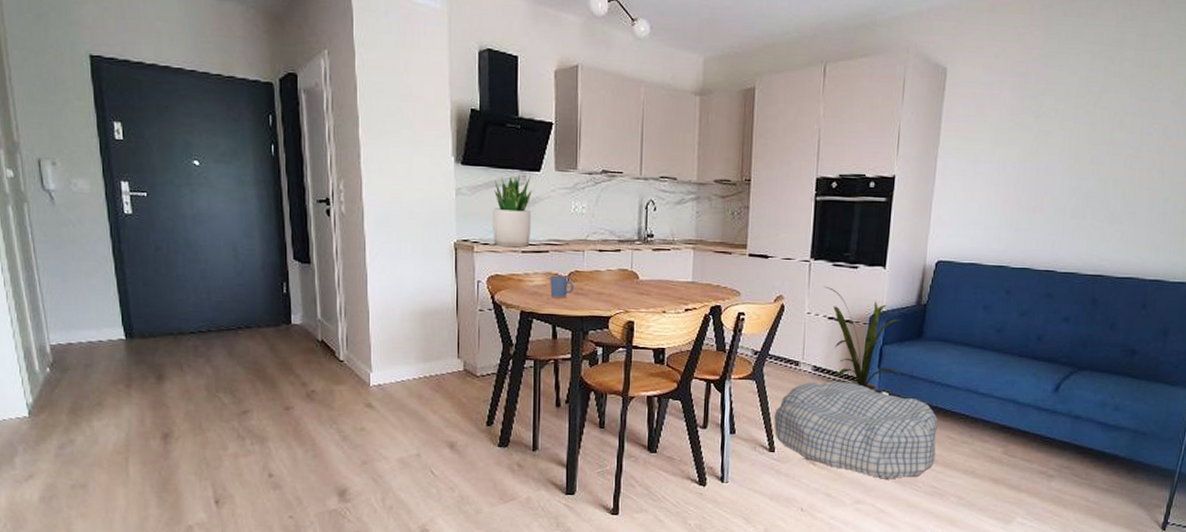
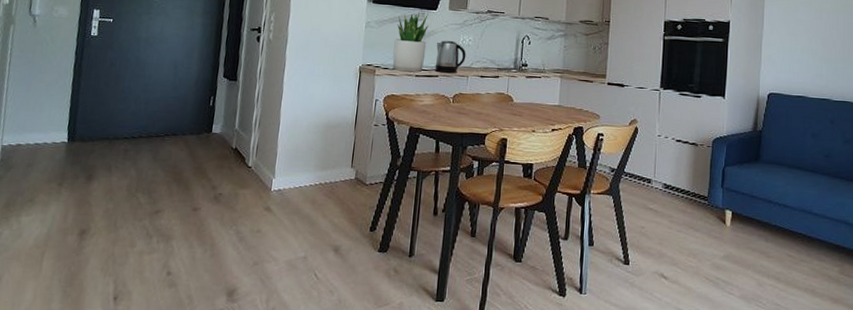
kettle: none [543,208,580,248] -> present [434,40,466,74]
mug: present [550,275,574,299] -> none [436,96,458,117]
dog bed: present [774,381,938,480] -> none [628,198,778,296]
house plant: present [823,285,902,392] -> none [671,112,743,210]

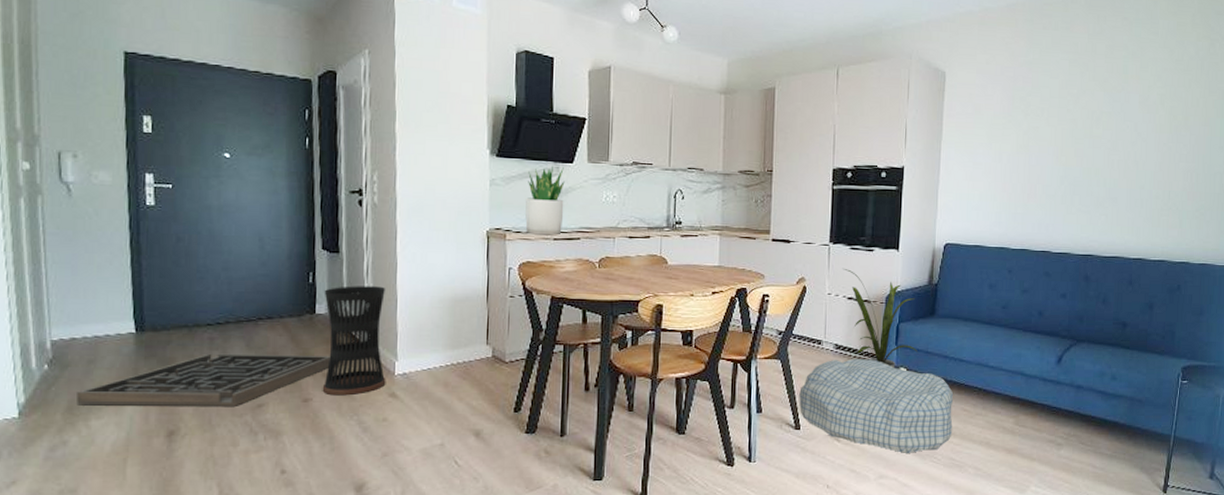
doormat: none [13,163,220,212] -> present [77,353,330,408]
umbrella stand: none [209,109,271,207] -> present [322,286,386,396]
kettle: present [434,40,466,74] -> none [575,197,611,236]
dog bed: none [628,198,778,296] -> present [799,359,953,453]
house plant: none [671,112,743,210] -> present [842,268,918,368]

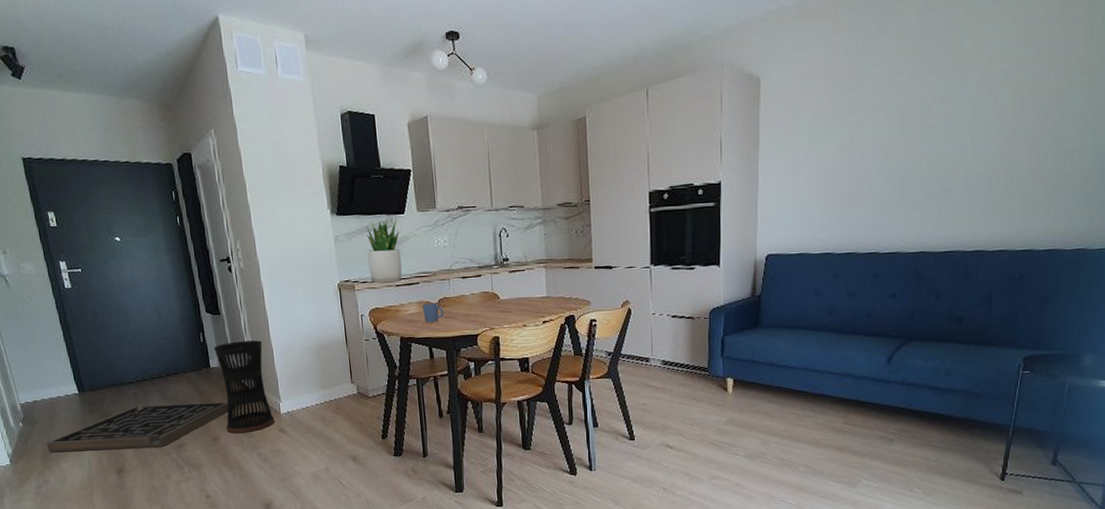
mug: none [581,261,605,284] -> present [422,303,445,323]
dog bed: present [799,359,953,453] -> none [631,372,781,456]
house plant: present [842,268,918,368] -> none [664,288,743,379]

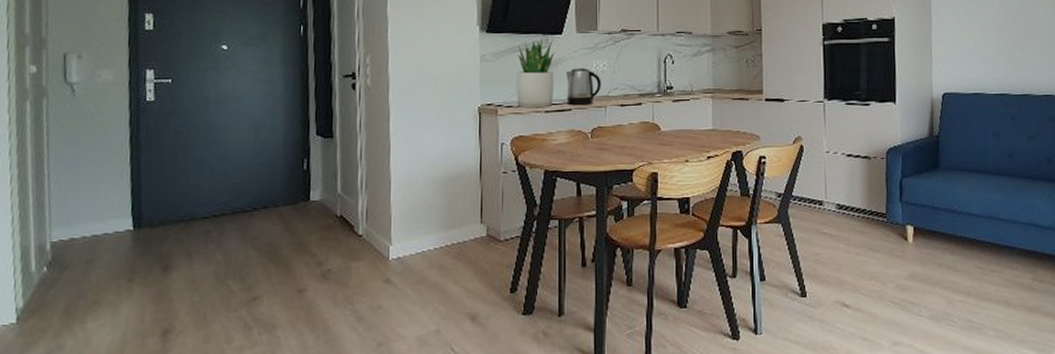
doormat: present [47,402,229,453] -> none [74,244,325,308]
umbrella stand: present [213,340,275,434] -> none [316,169,381,285]
kettle: none [410,244,444,280] -> present [565,67,601,106]
mug: present [422,303,445,323] -> none [573,132,598,155]

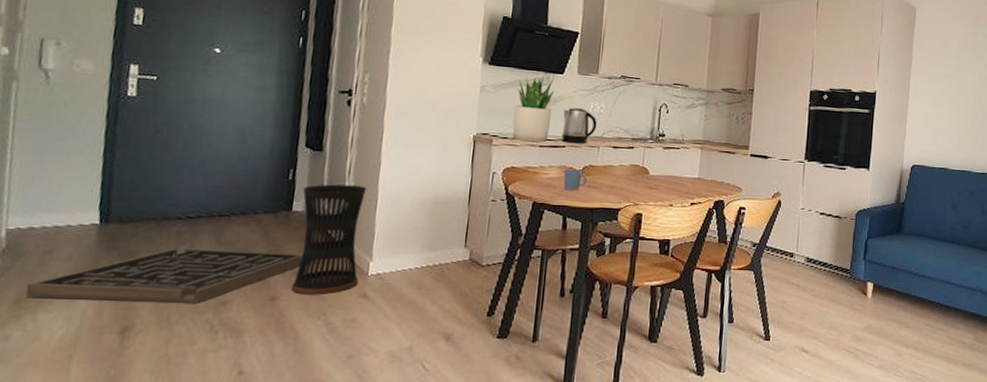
doormat: none [74,244,325,308] -> present [25,248,303,304]
umbrella stand: none [316,169,381,285] -> present [291,184,366,295]
mug: none [573,132,598,155] -> present [563,169,588,191]

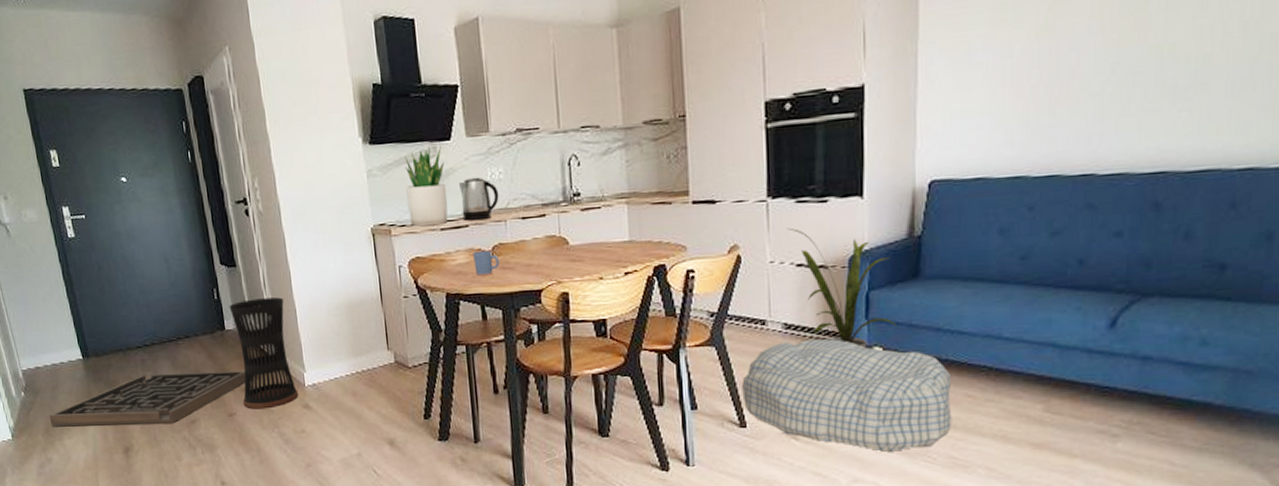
dog bed: none [770,272,916,366] -> present [742,339,952,452]
house plant: none [815,184,884,282] -> present [786,227,897,348]

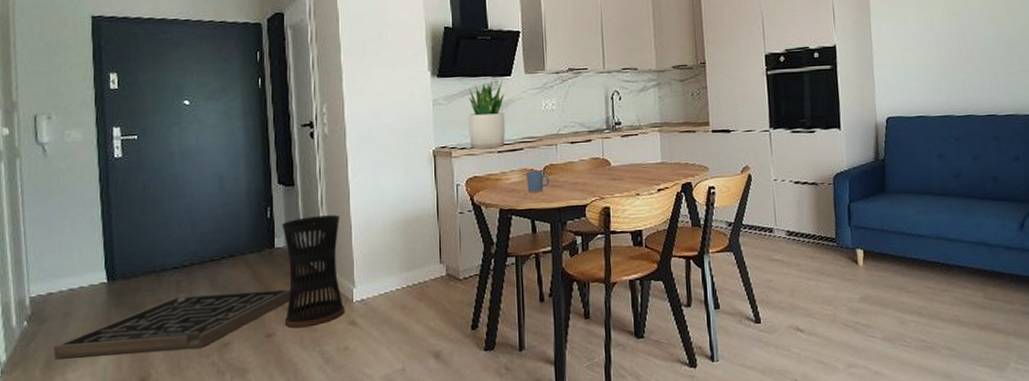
kettle: present [458,177,499,221] -> none [516,107,552,145]
dog bed: present [742,339,952,452] -> none [756,243,920,339]
house plant: present [786,227,897,348] -> none [785,152,873,250]

